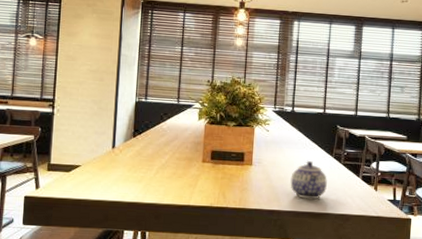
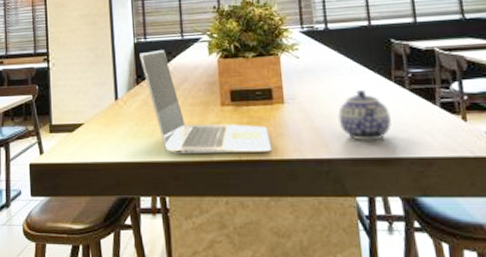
laptop: none [139,110,238,203] -> present [140,50,272,155]

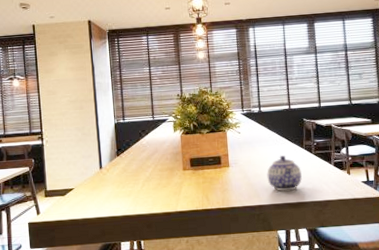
laptop: present [140,50,272,155] -> none [119,129,220,209]

